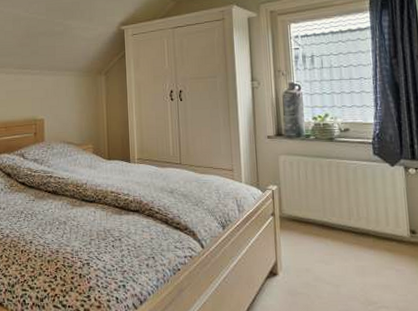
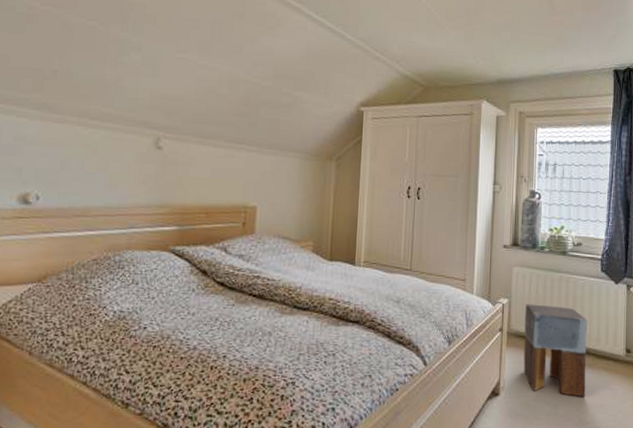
stool: none [295,189,369,277] -> present [523,304,587,397]

